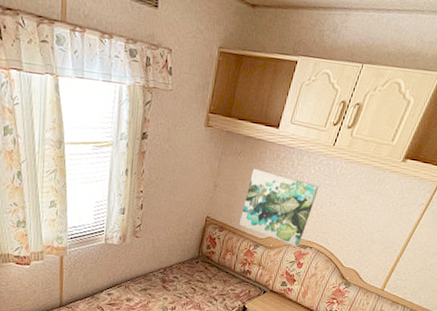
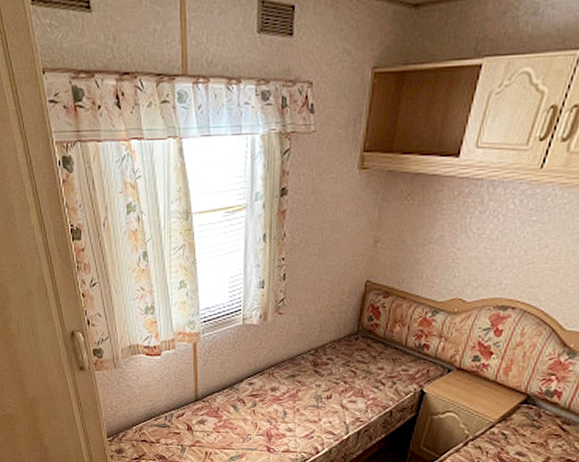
wall art: present [239,168,319,247] -> none [409,213,522,309]

